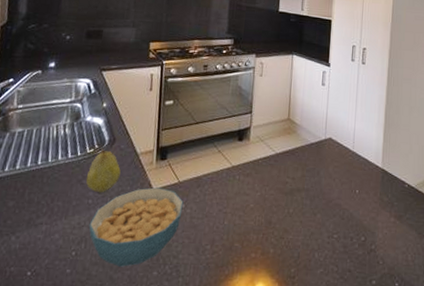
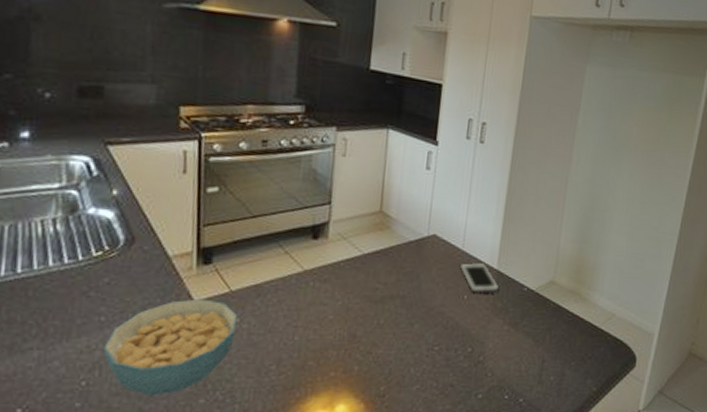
fruit: present [86,148,121,192] -> none [95,250,146,307]
cell phone: none [351,161,385,189] -> present [459,261,500,294]

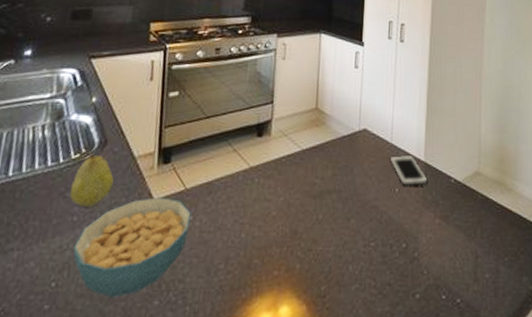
fruit: none [95,250,146,307] -> present [70,152,114,206]

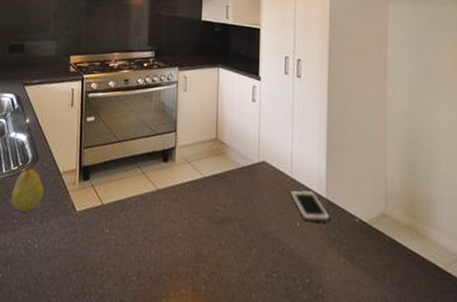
cereal bowl: present [73,197,192,297] -> none [14,209,108,294]

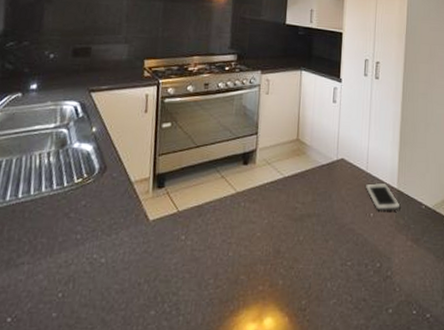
fruit: present [11,166,44,212] -> none [74,177,113,226]

